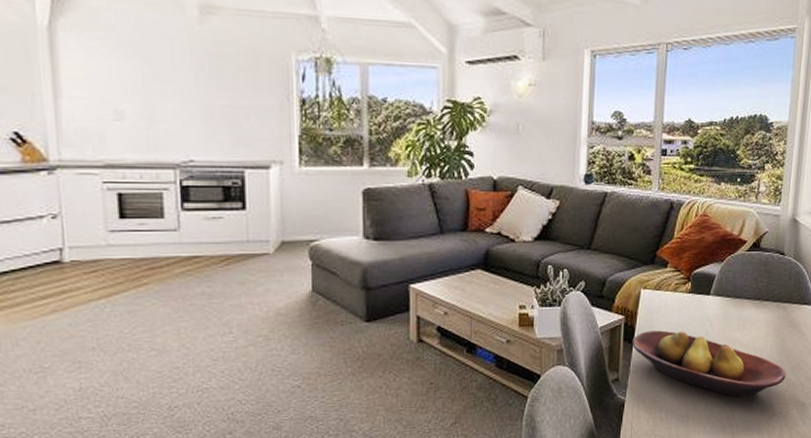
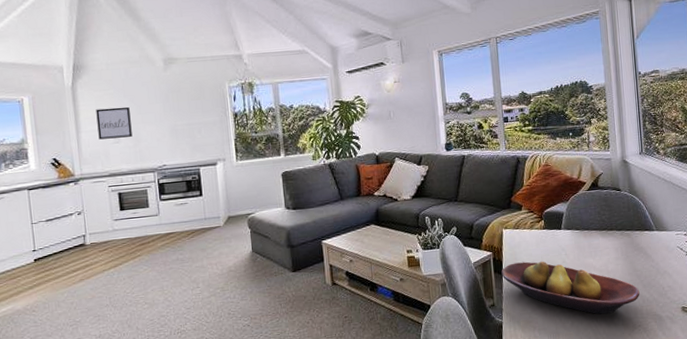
wall art: none [87,66,144,114] -> present [96,106,132,140]

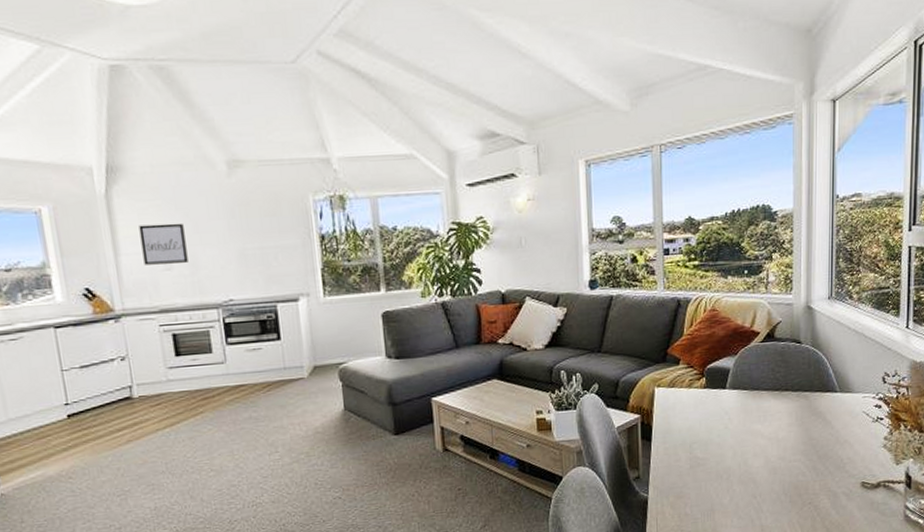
fruit bowl: present [501,261,640,315] -> none [650,426,814,490]

